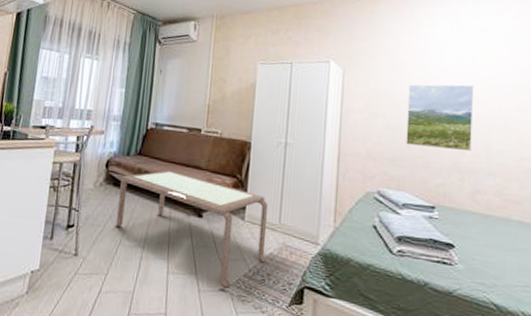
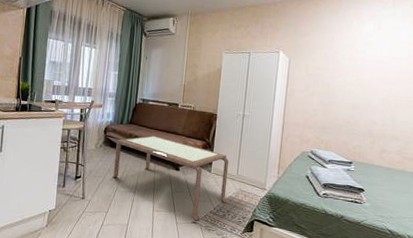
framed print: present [406,84,475,152] -> none [334,70,388,122]

